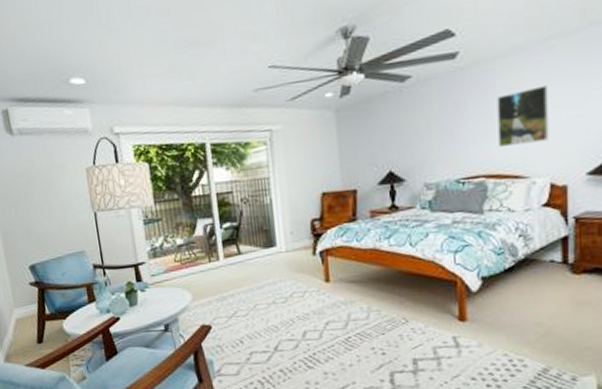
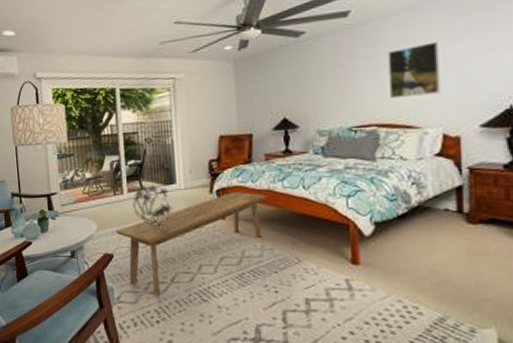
bench: none [212,252,372,366] -> present [115,192,266,295]
dried flowers: none [230,249,275,295] -> present [133,185,174,228]

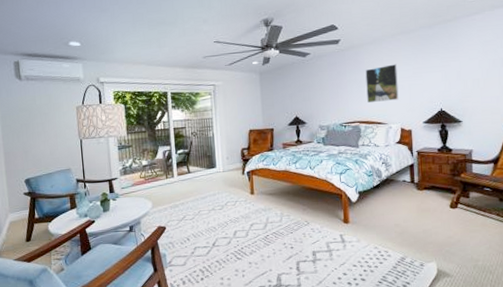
bench: present [115,192,266,295] -> none [167,172,284,258]
dried flowers: present [133,185,174,228] -> none [181,169,215,204]

